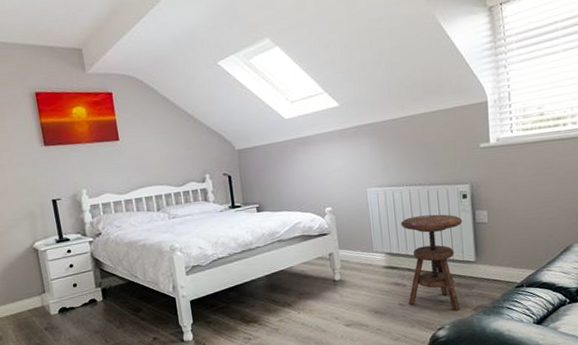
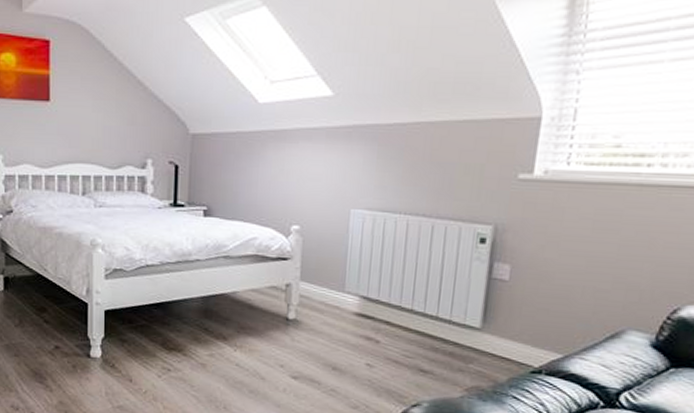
side table: present [401,214,463,311] -> none [379,255,474,388]

